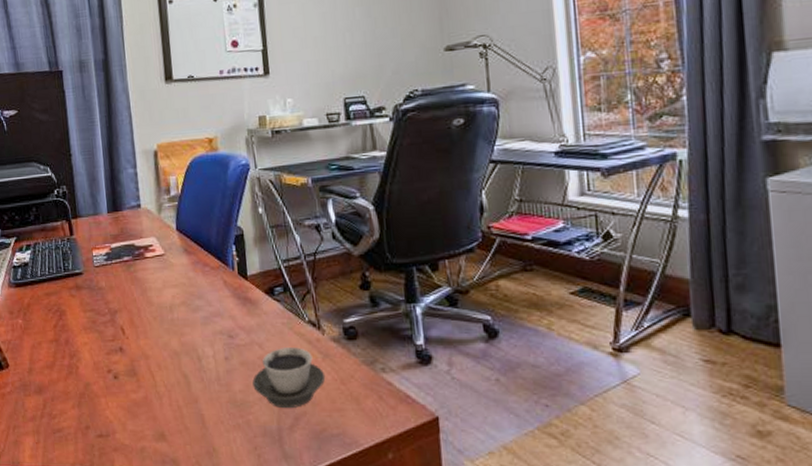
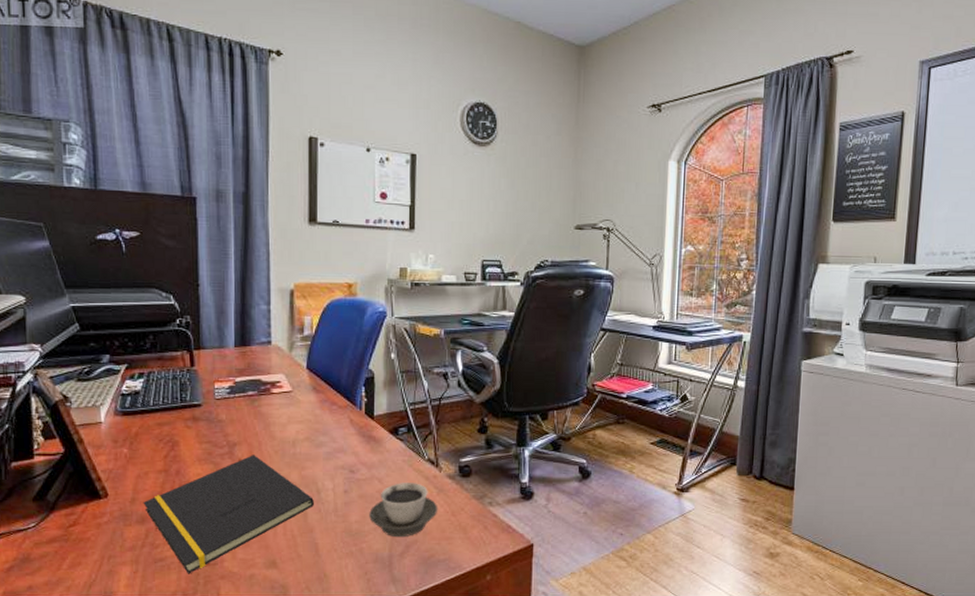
notepad: none [39,322,196,446] -> present [143,455,314,574]

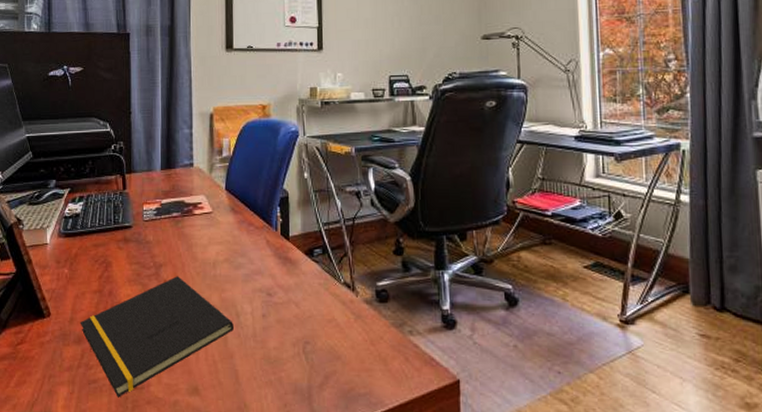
cup: present [369,483,438,538] -> none [287,307,357,367]

